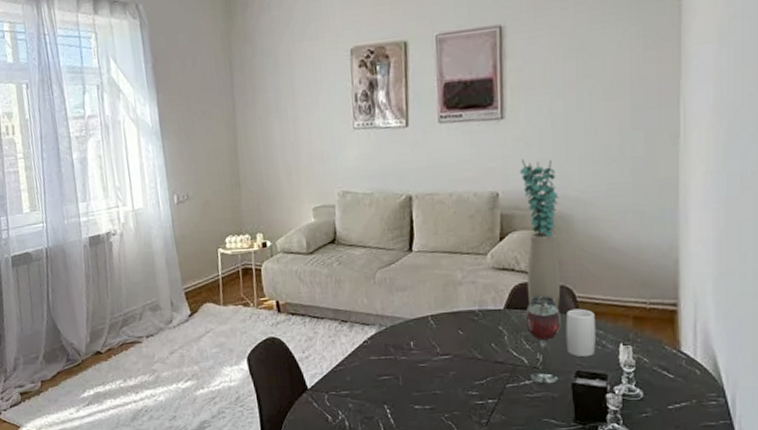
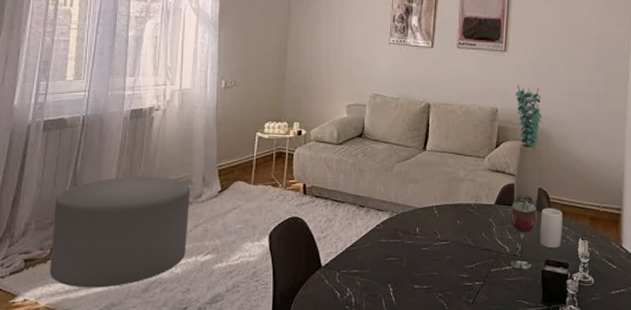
pouf: none [36,304,166,418] -> present [50,176,190,288]

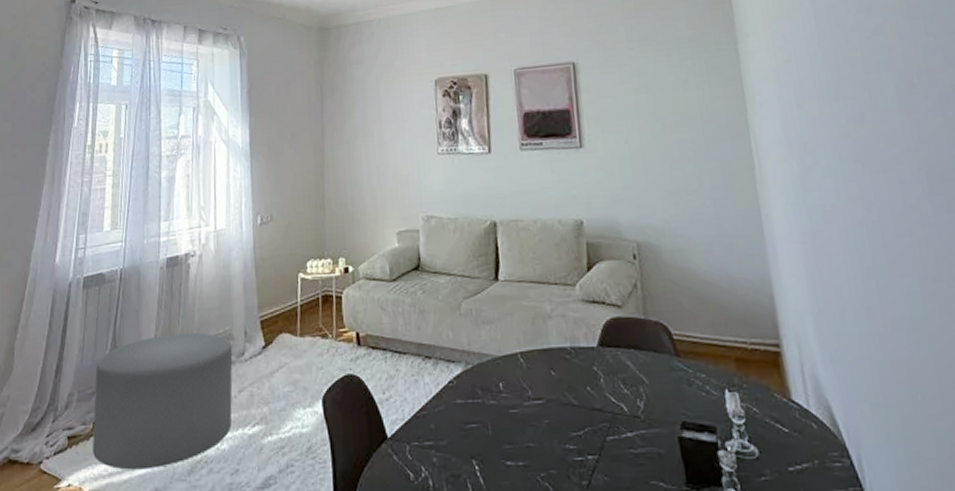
wineglass: present [510,195,537,270] -> none [620,332,663,437]
vase: present [513,84,542,207] -> none [602,187,656,347]
cup: present [540,208,563,247] -> none [663,348,700,404]

